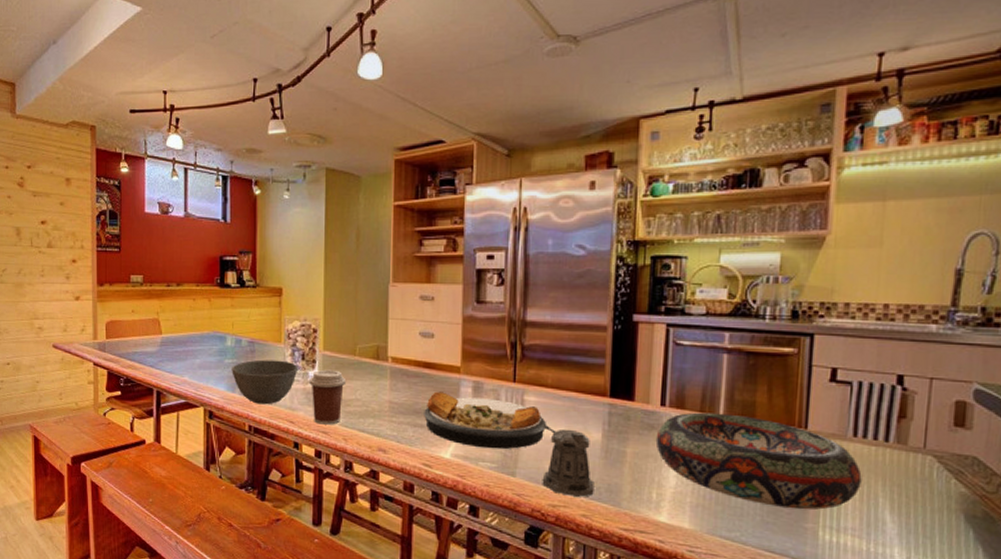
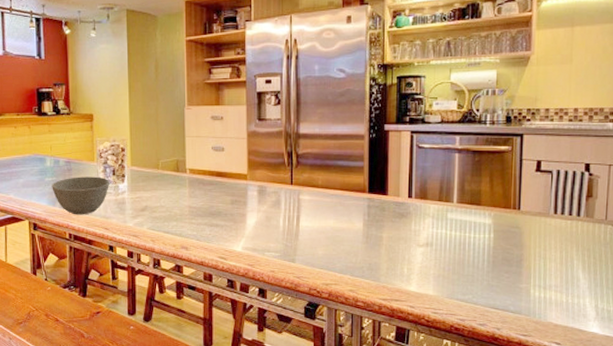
coffee cup: present [309,369,347,425] -> none [120,182,152,229]
plate: present [424,391,547,449] -> none [218,196,319,241]
pepper shaker: present [542,424,594,497] -> none [316,218,358,275]
decorative bowl: present [655,412,862,510] -> none [405,201,561,274]

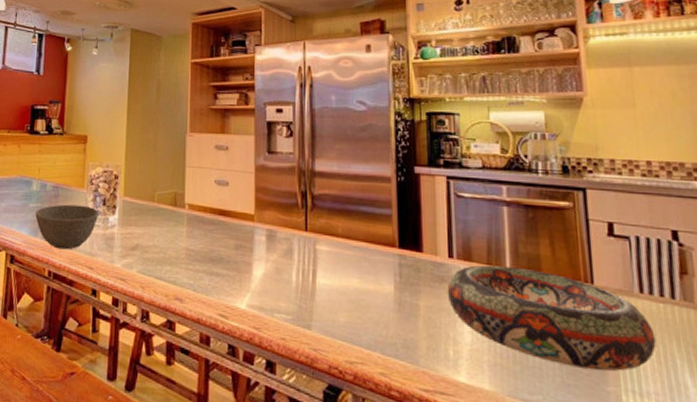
decorative bowl: none [405,201,561,274] -> present [447,264,656,371]

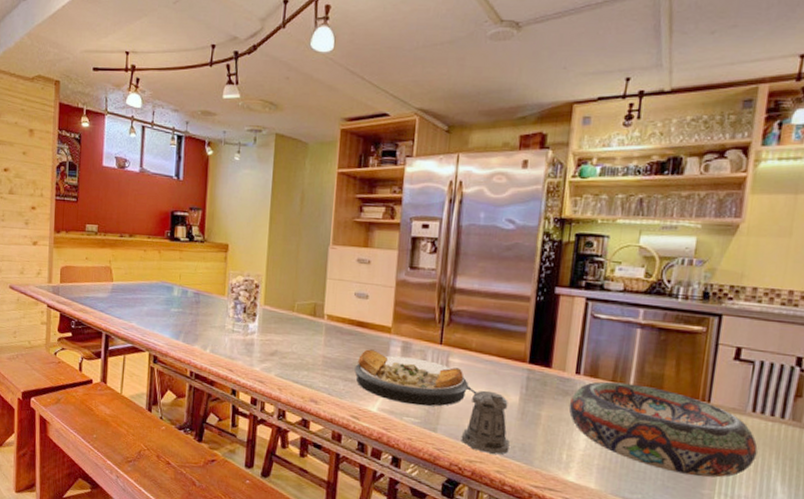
bowl: present [35,204,100,250] -> none [177,310,240,353]
plate: none [219,239,340,300] -> present [354,349,469,407]
pepper shaker: none [336,275,391,353] -> present [461,385,510,454]

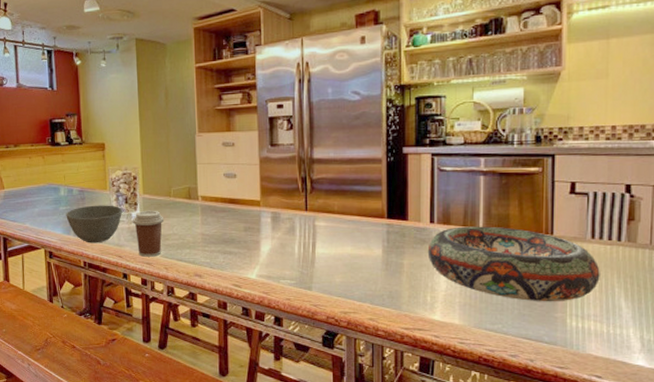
bowl: none [177,310,240,353] -> present [66,205,123,243]
coffee cup: none [249,323,284,375] -> present [133,210,164,257]
plate: present [354,349,469,407] -> none [231,223,336,268]
pepper shaker: present [461,385,510,454] -> none [332,245,378,304]

